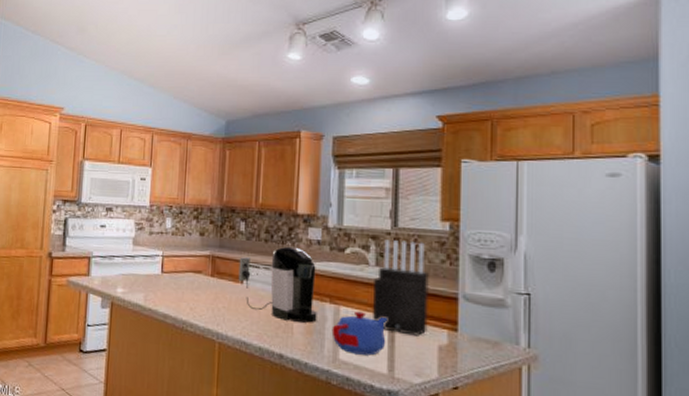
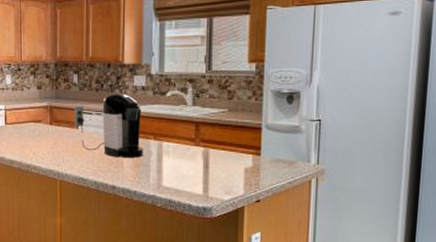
teapot: present [331,311,388,356] -> none [156,145,204,181]
knife block: present [371,240,429,336] -> none [189,82,238,162]

